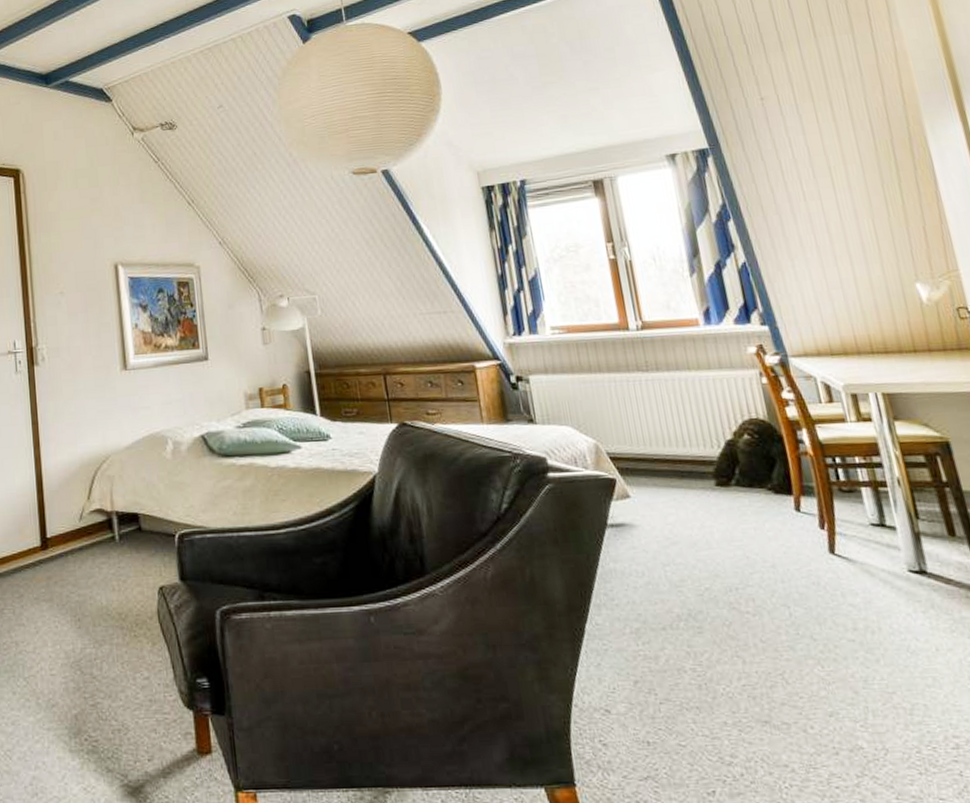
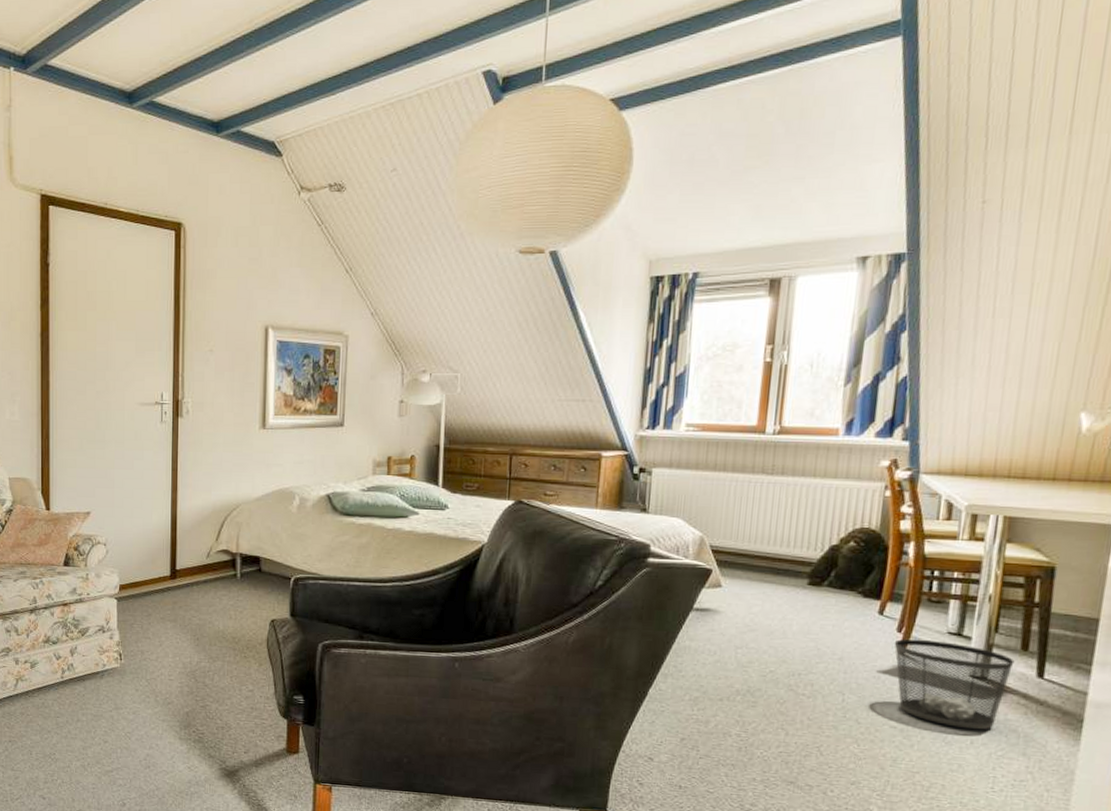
waste bin: none [821,534,953,634] -> present [894,638,1015,730]

